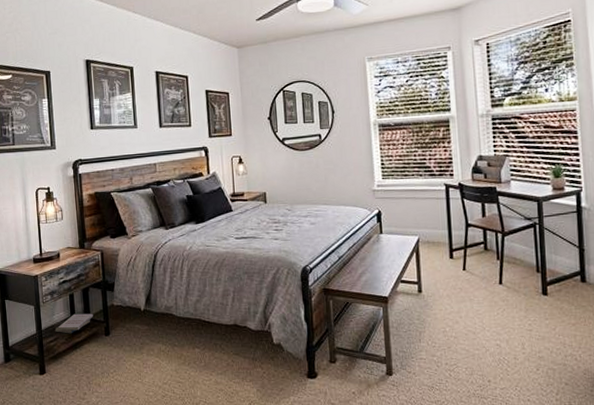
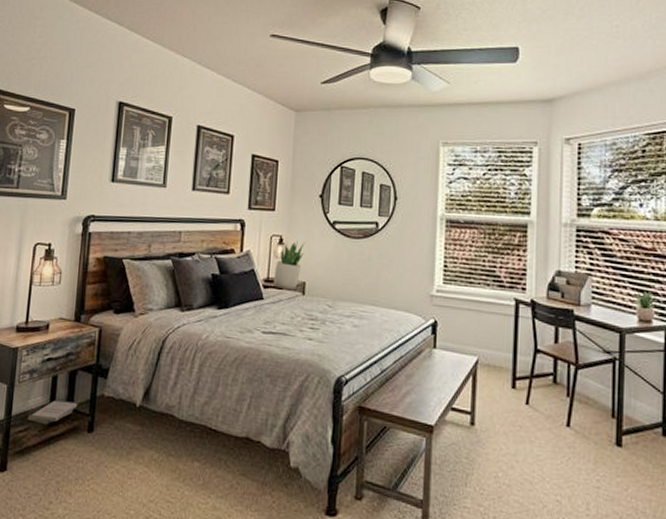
planter: none [238,159,262,201] -> present [273,241,305,291]

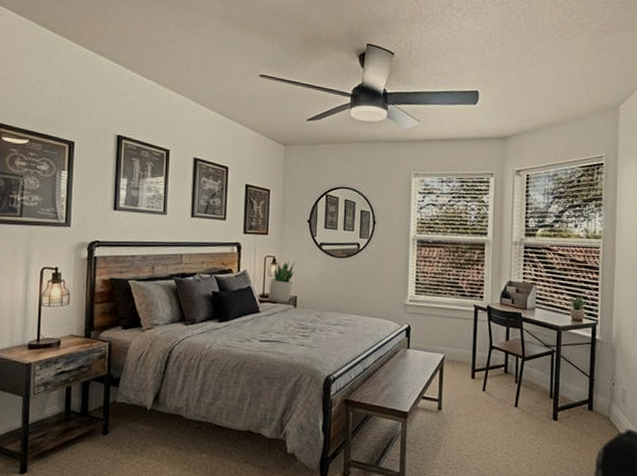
books: present [27,400,78,425] -> none [44,408,92,430]

